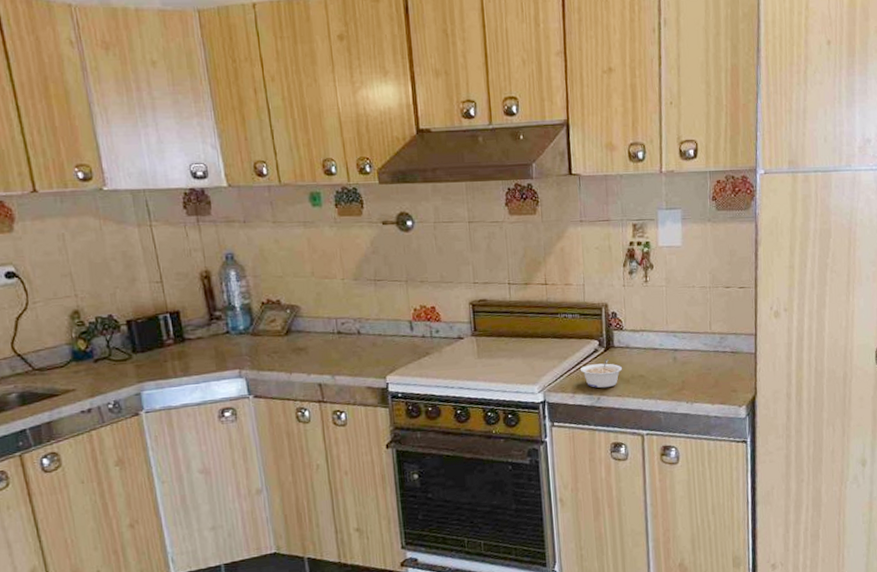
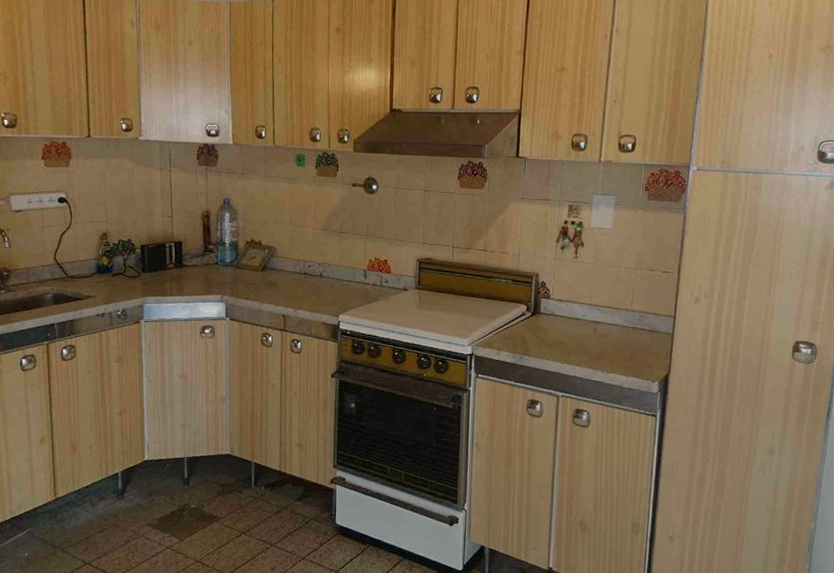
legume: present [581,358,623,389] -> none [508,322,546,349]

